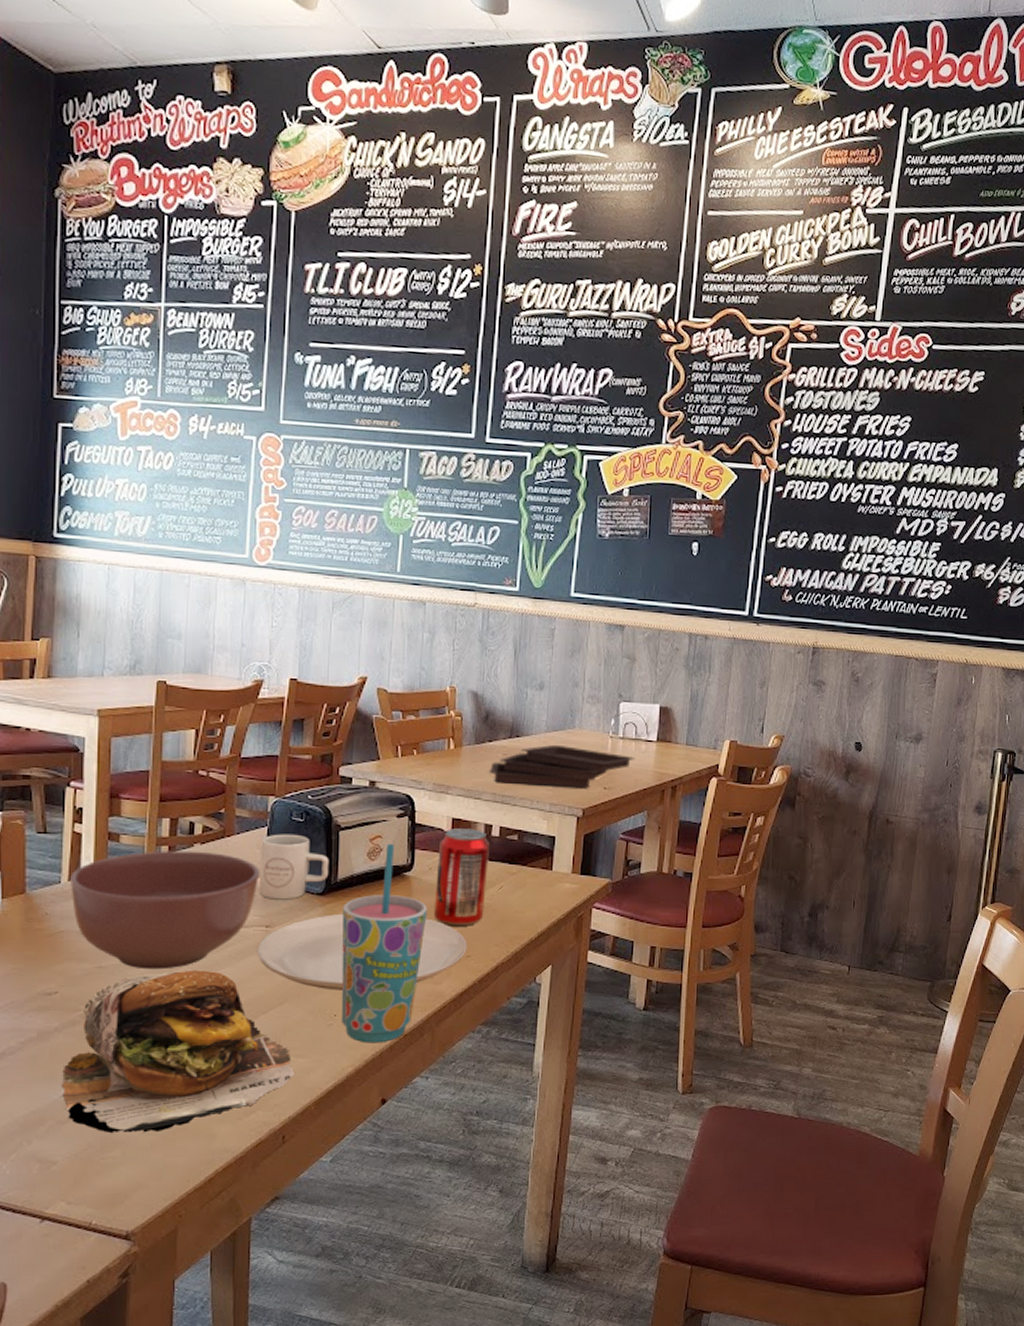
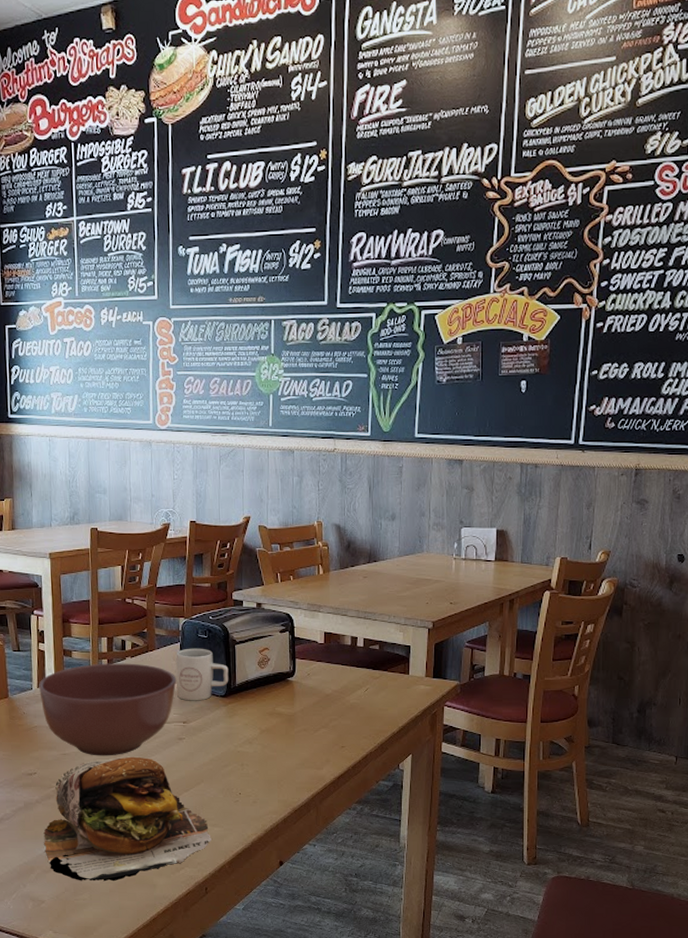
plate: present [257,913,467,991] -> none [178,711,341,774]
cup: present [341,843,428,1043] -> none [241,654,308,817]
soda can: present [433,828,489,927] -> none [313,641,356,722]
tray: present [490,744,635,788] -> none [353,567,477,604]

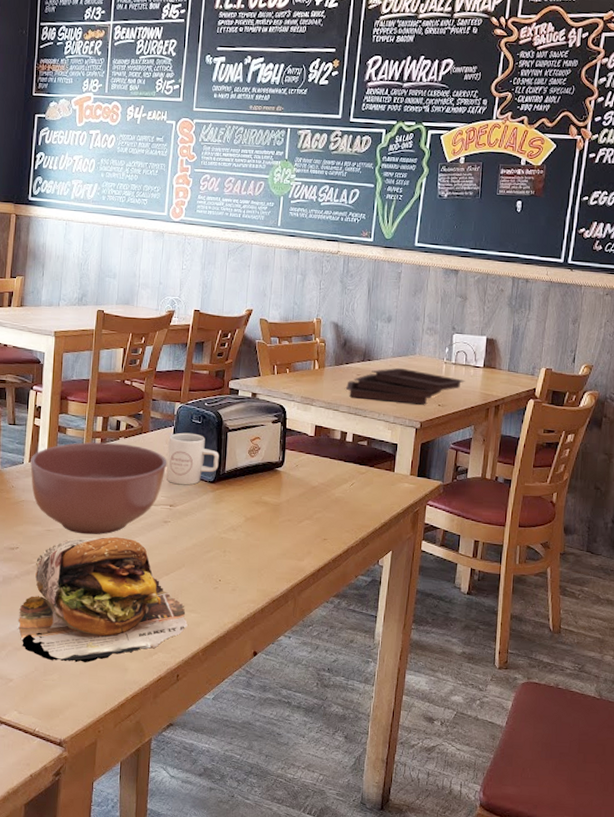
tray: none [353,567,477,604] -> present [346,367,465,405]

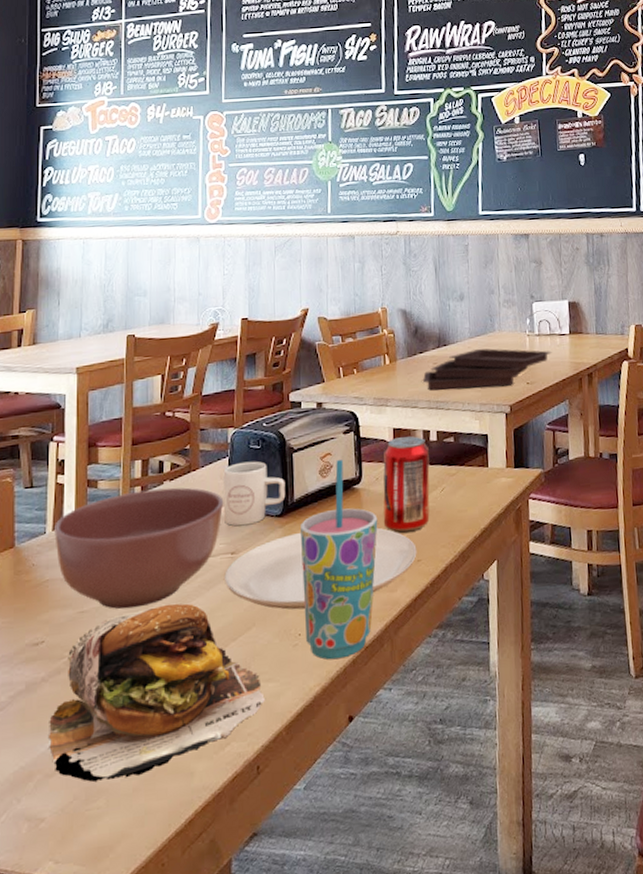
plate: none [163,498,324,561] -> present [225,527,417,610]
cup: none [225,443,294,606] -> present [300,459,378,660]
soda can: none [298,434,344,515] -> present [383,436,430,533]

